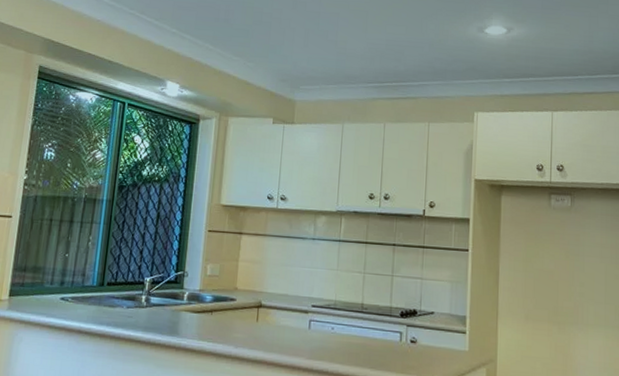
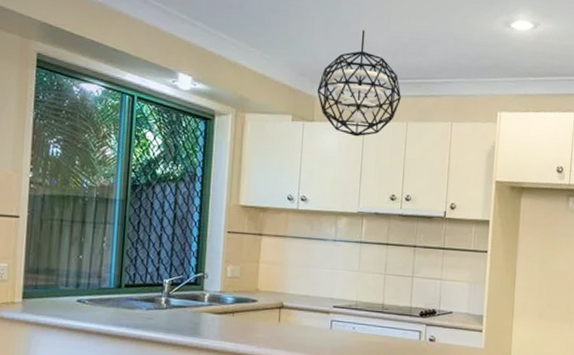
pendant light: none [297,38,379,138] -> present [317,30,401,137]

